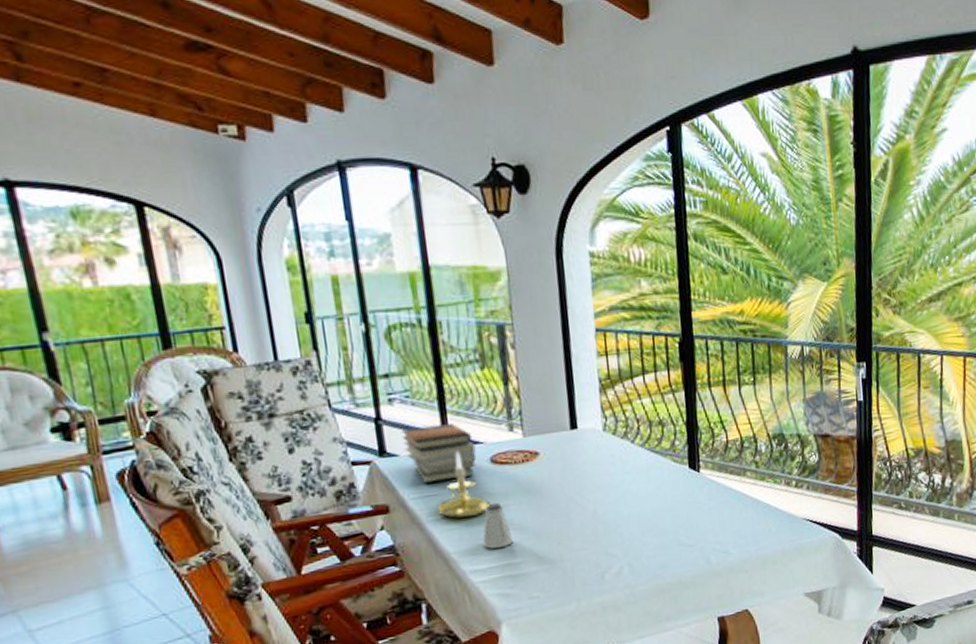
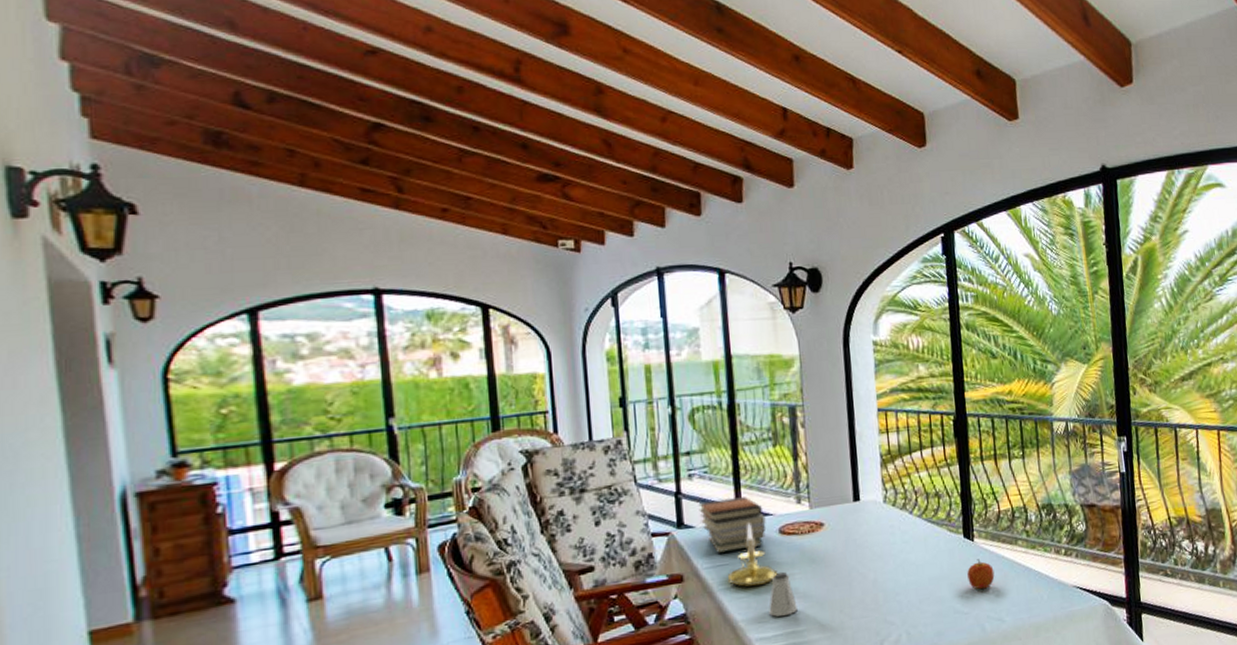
apple: none [692,490,721,522] -> present [967,559,995,590]

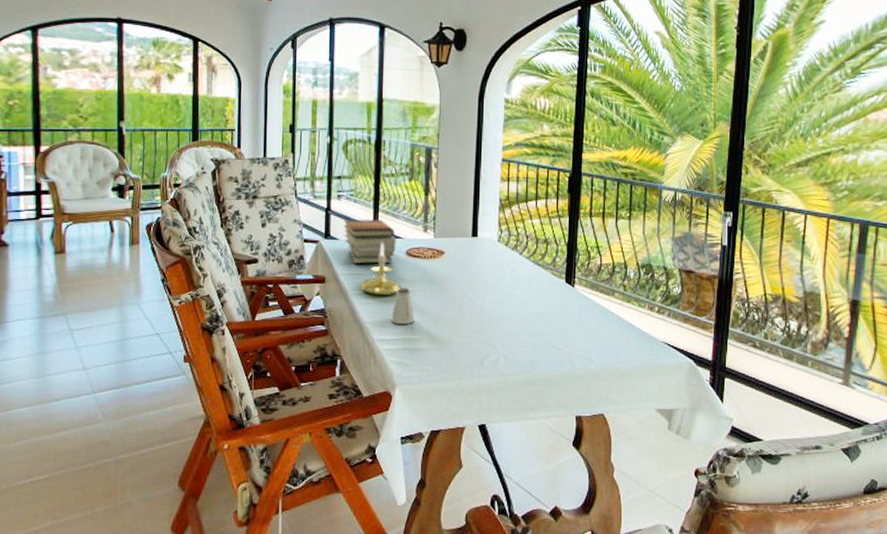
apple: present [967,559,995,590] -> none [565,303,590,331]

